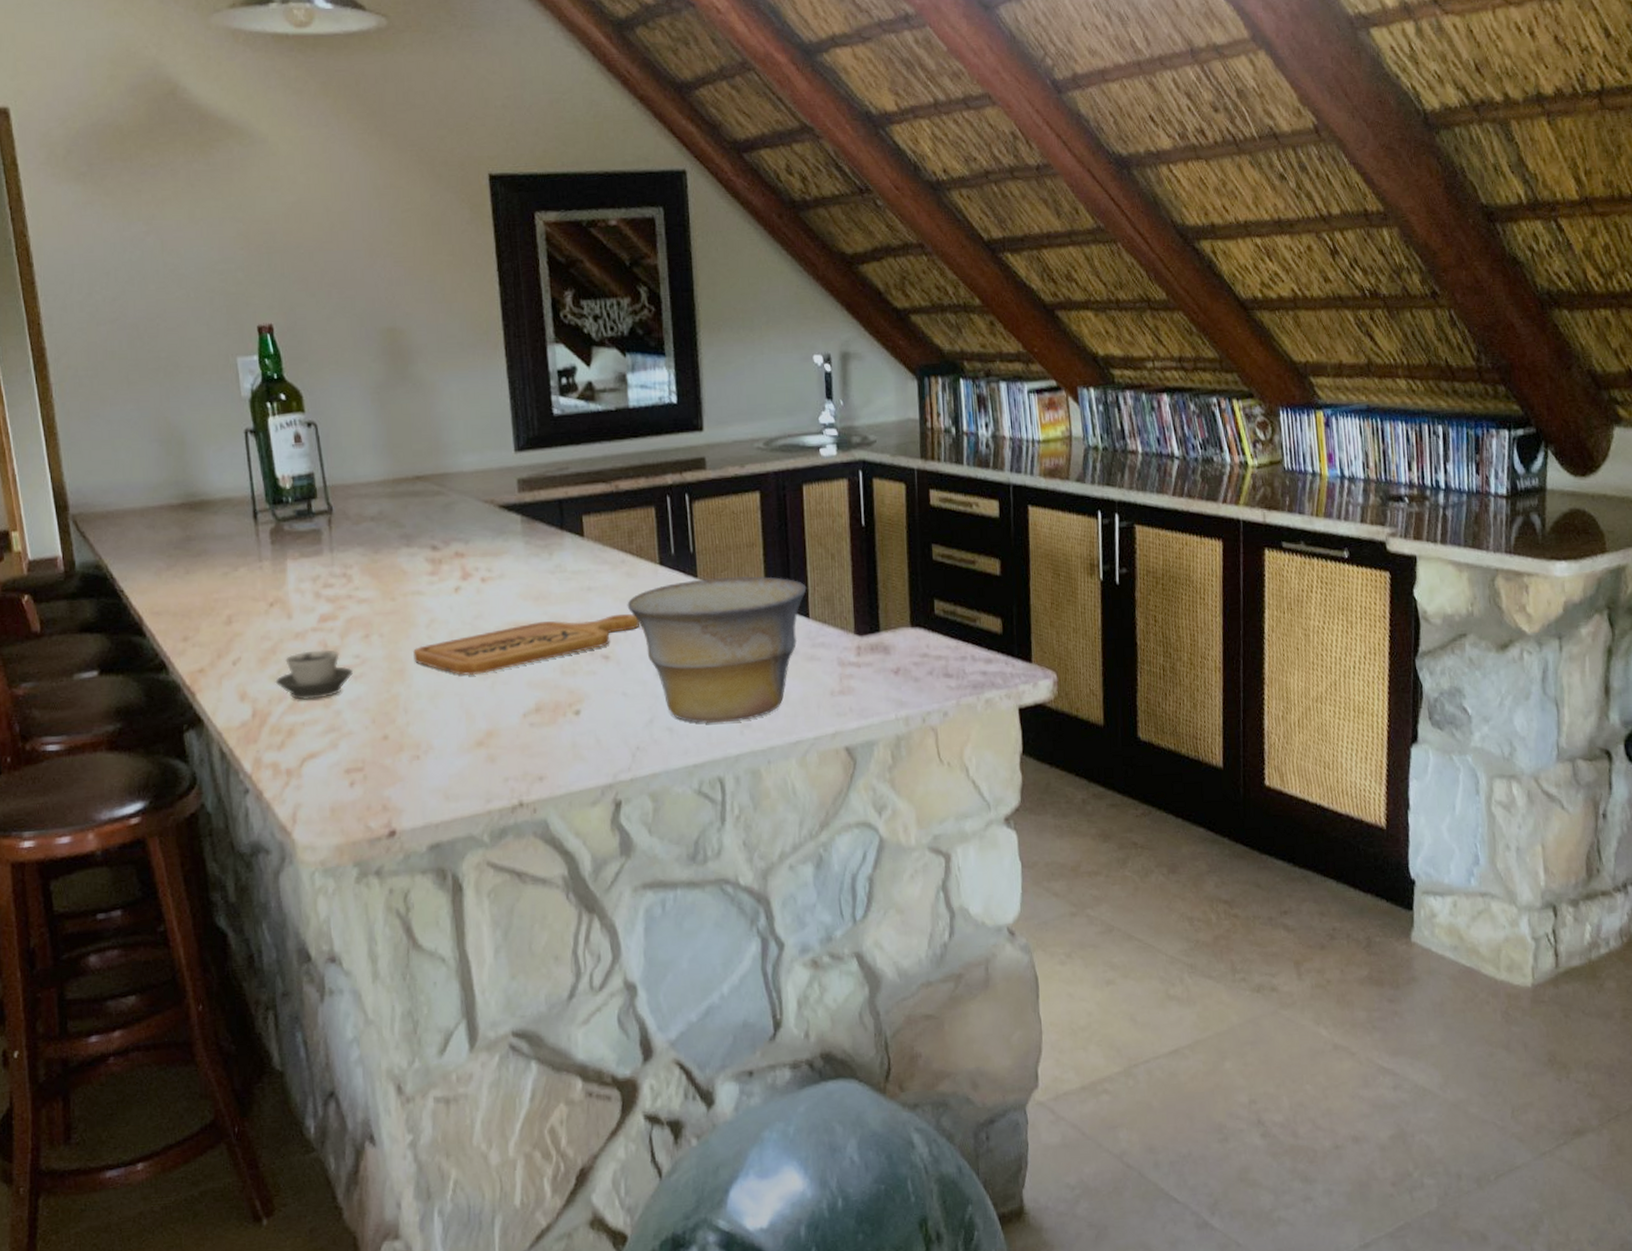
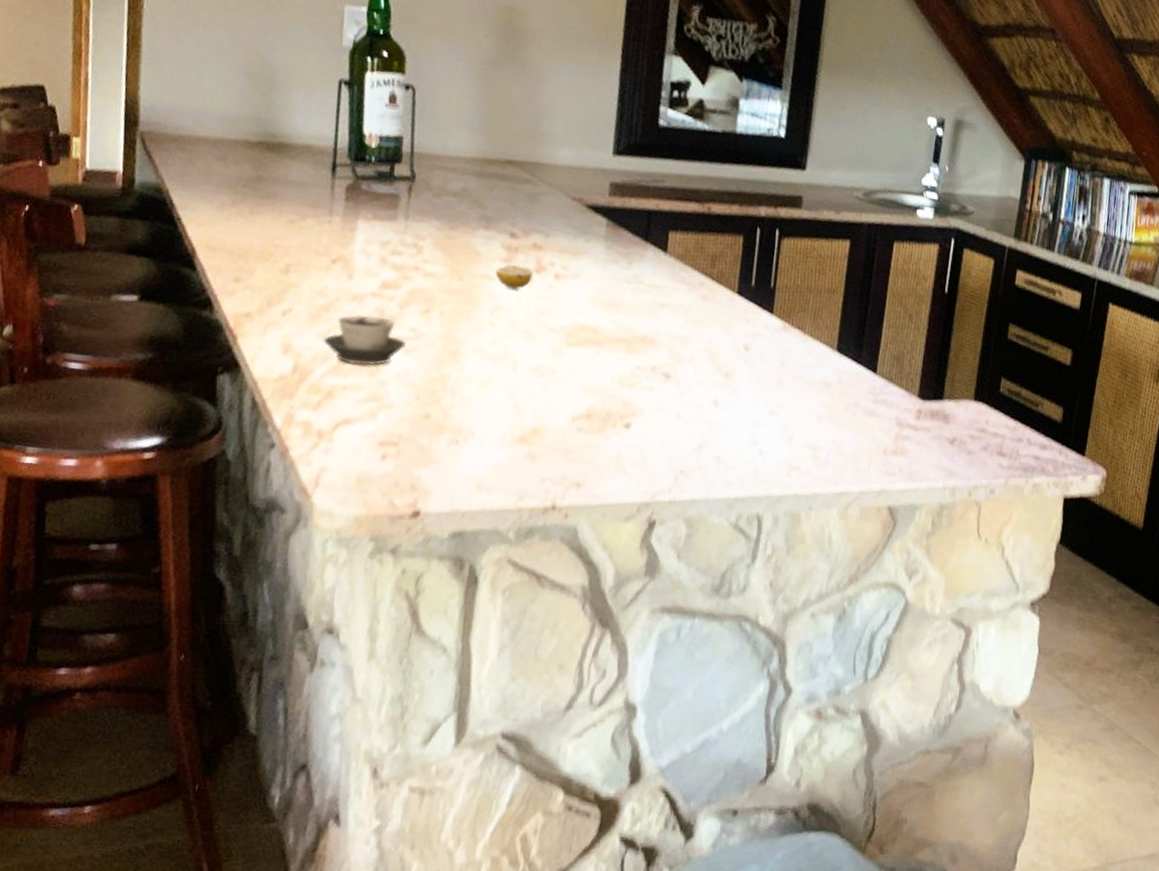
cutting board: present [413,613,639,676] -> none [471,328,707,371]
lemon: none [424,575,460,600] -> present [495,264,533,290]
bowl: present [627,576,807,724] -> none [697,315,879,464]

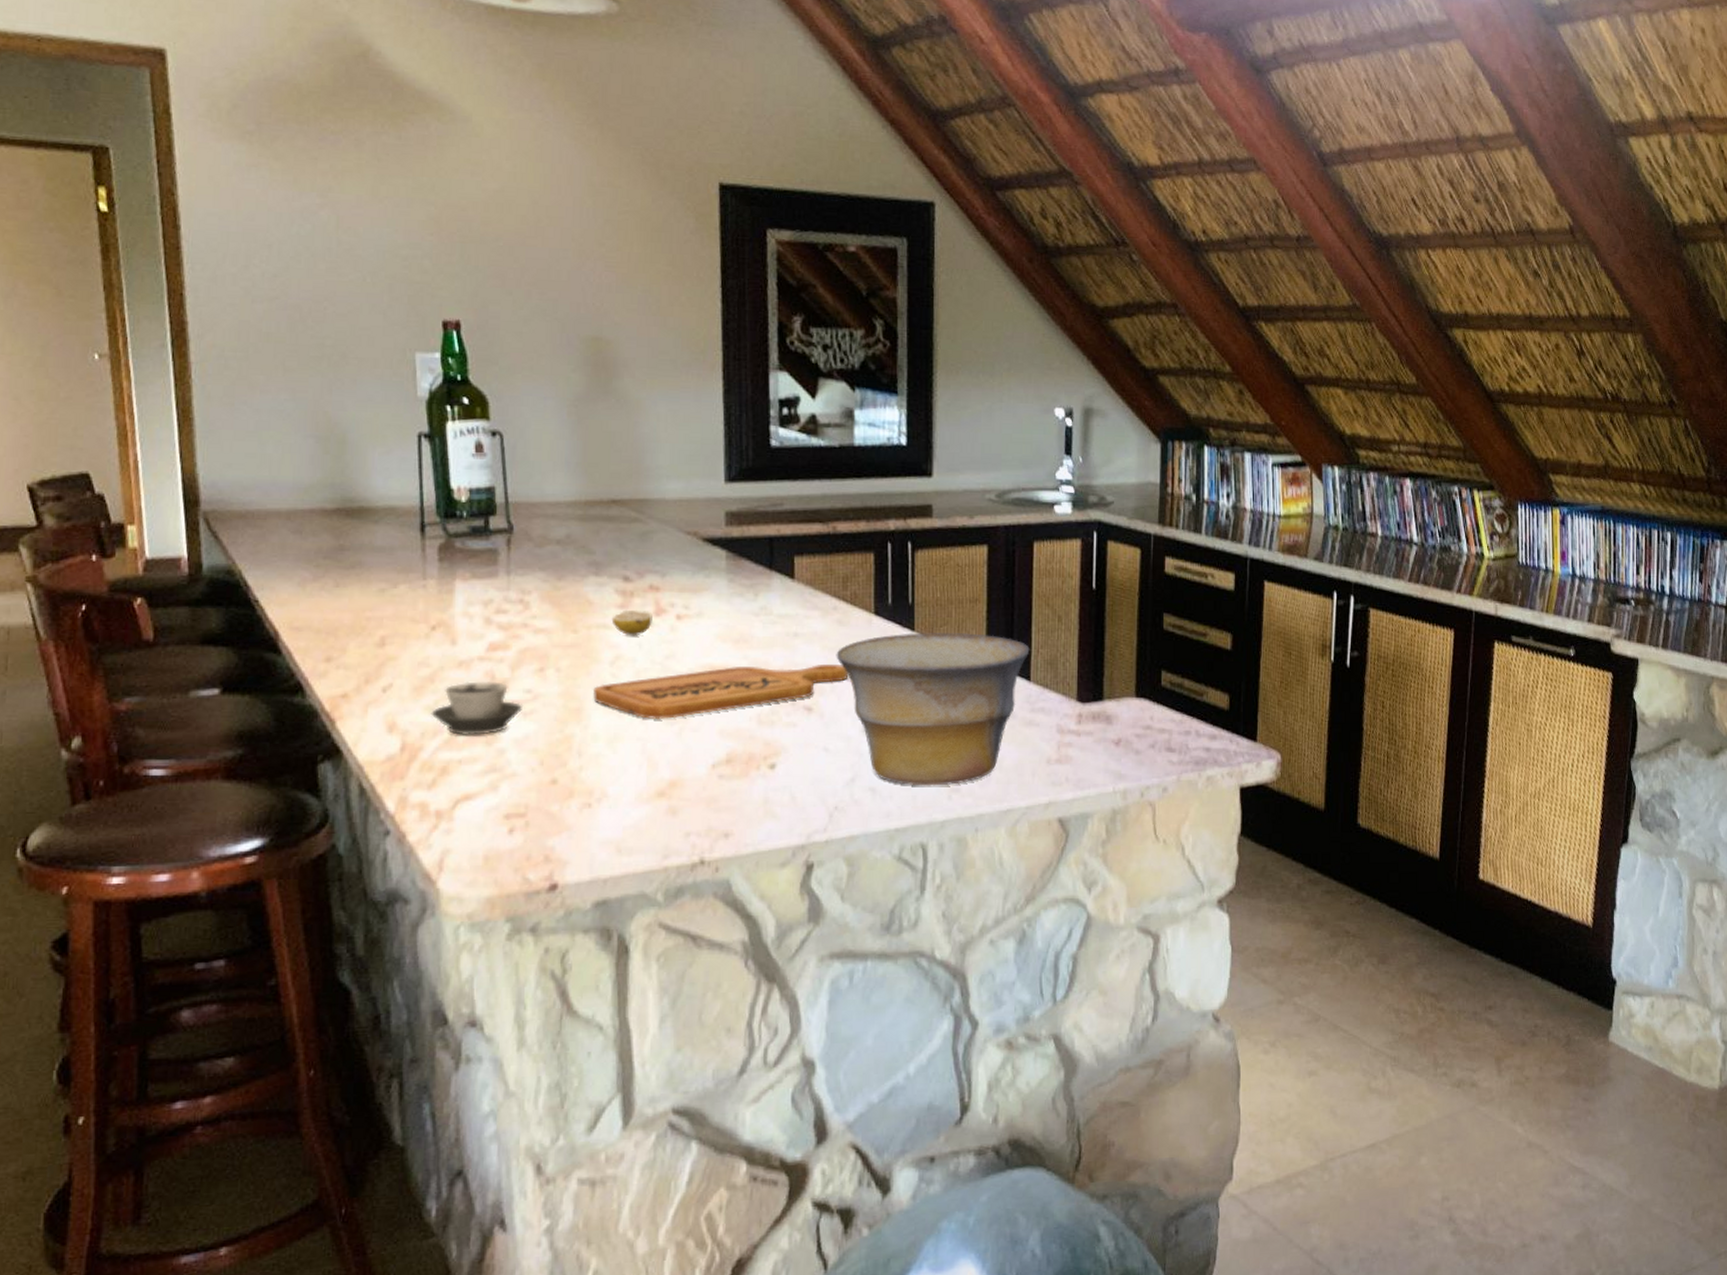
cutting board: none [471,328,707,371] -> present [593,663,848,720]
bowl: none [697,315,879,464] -> present [836,632,1030,786]

